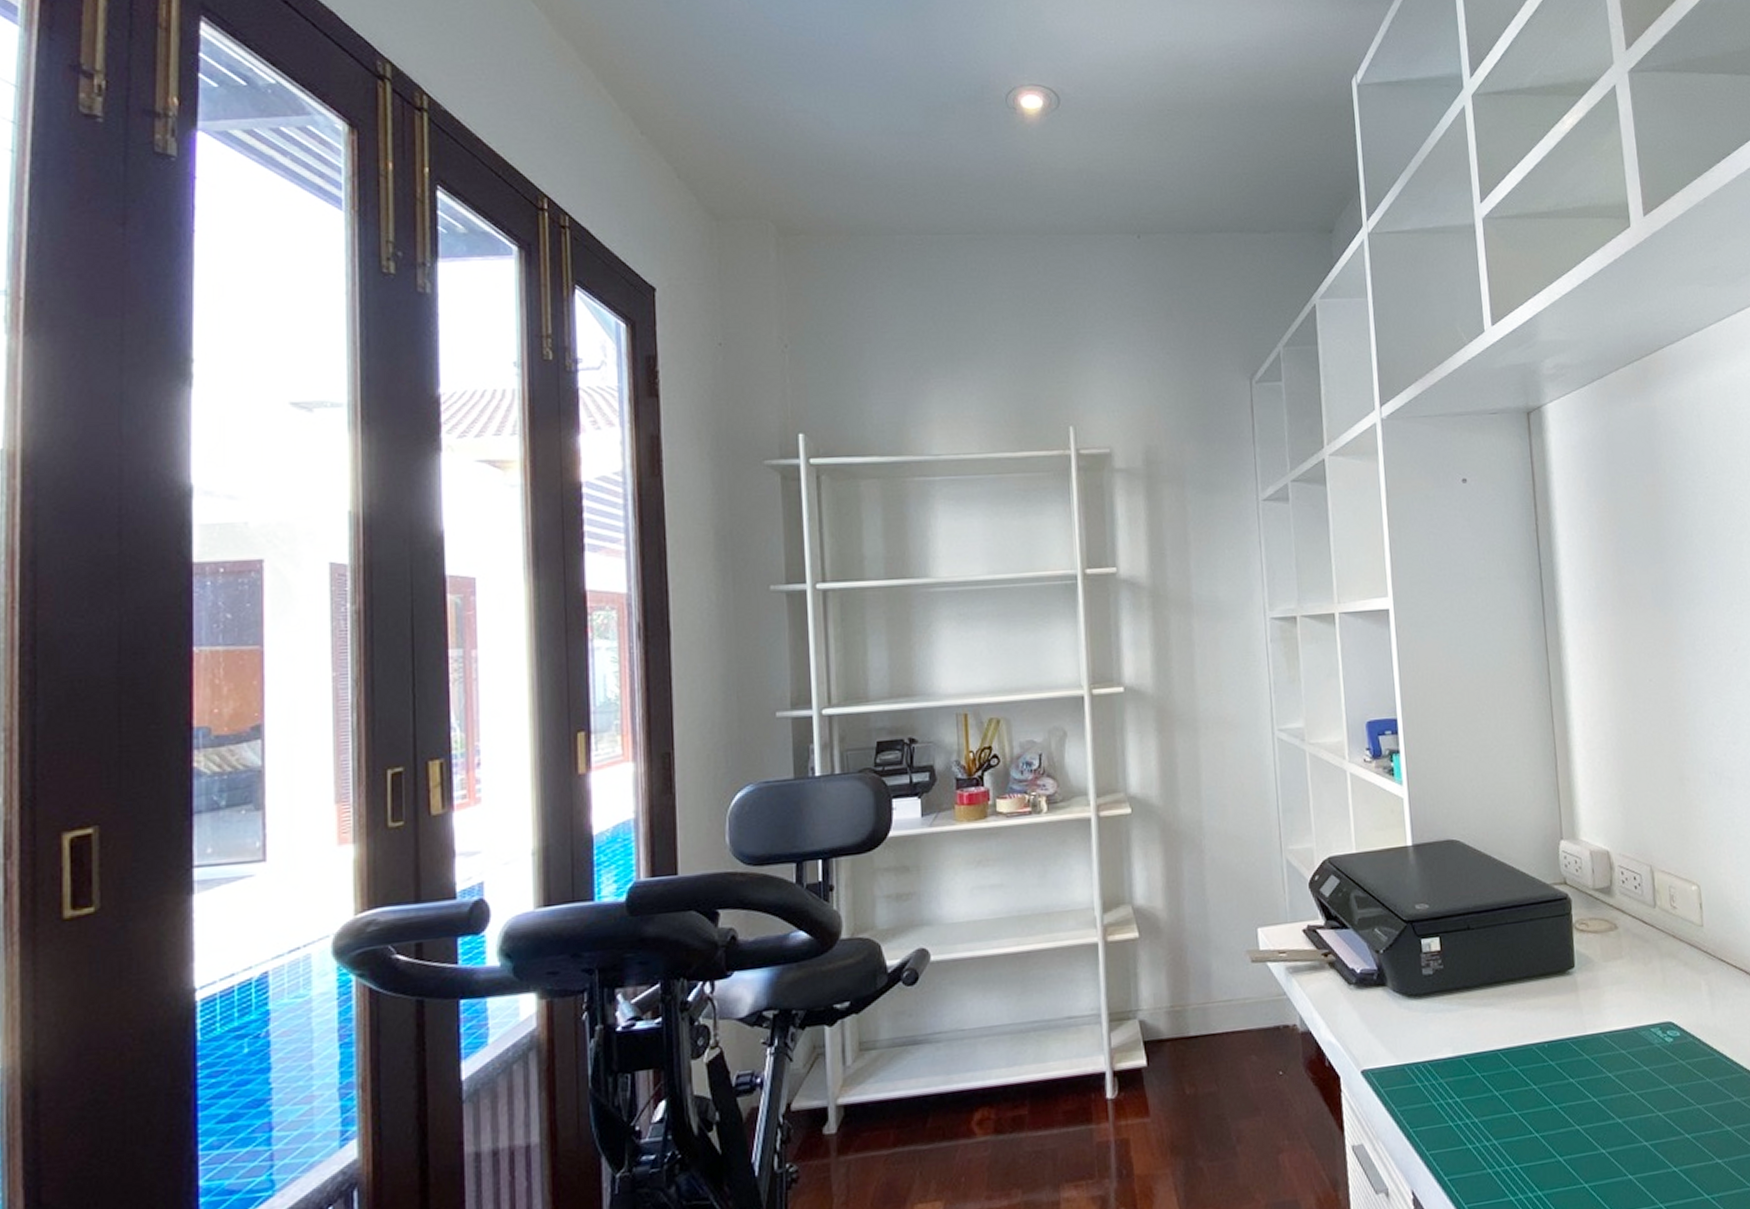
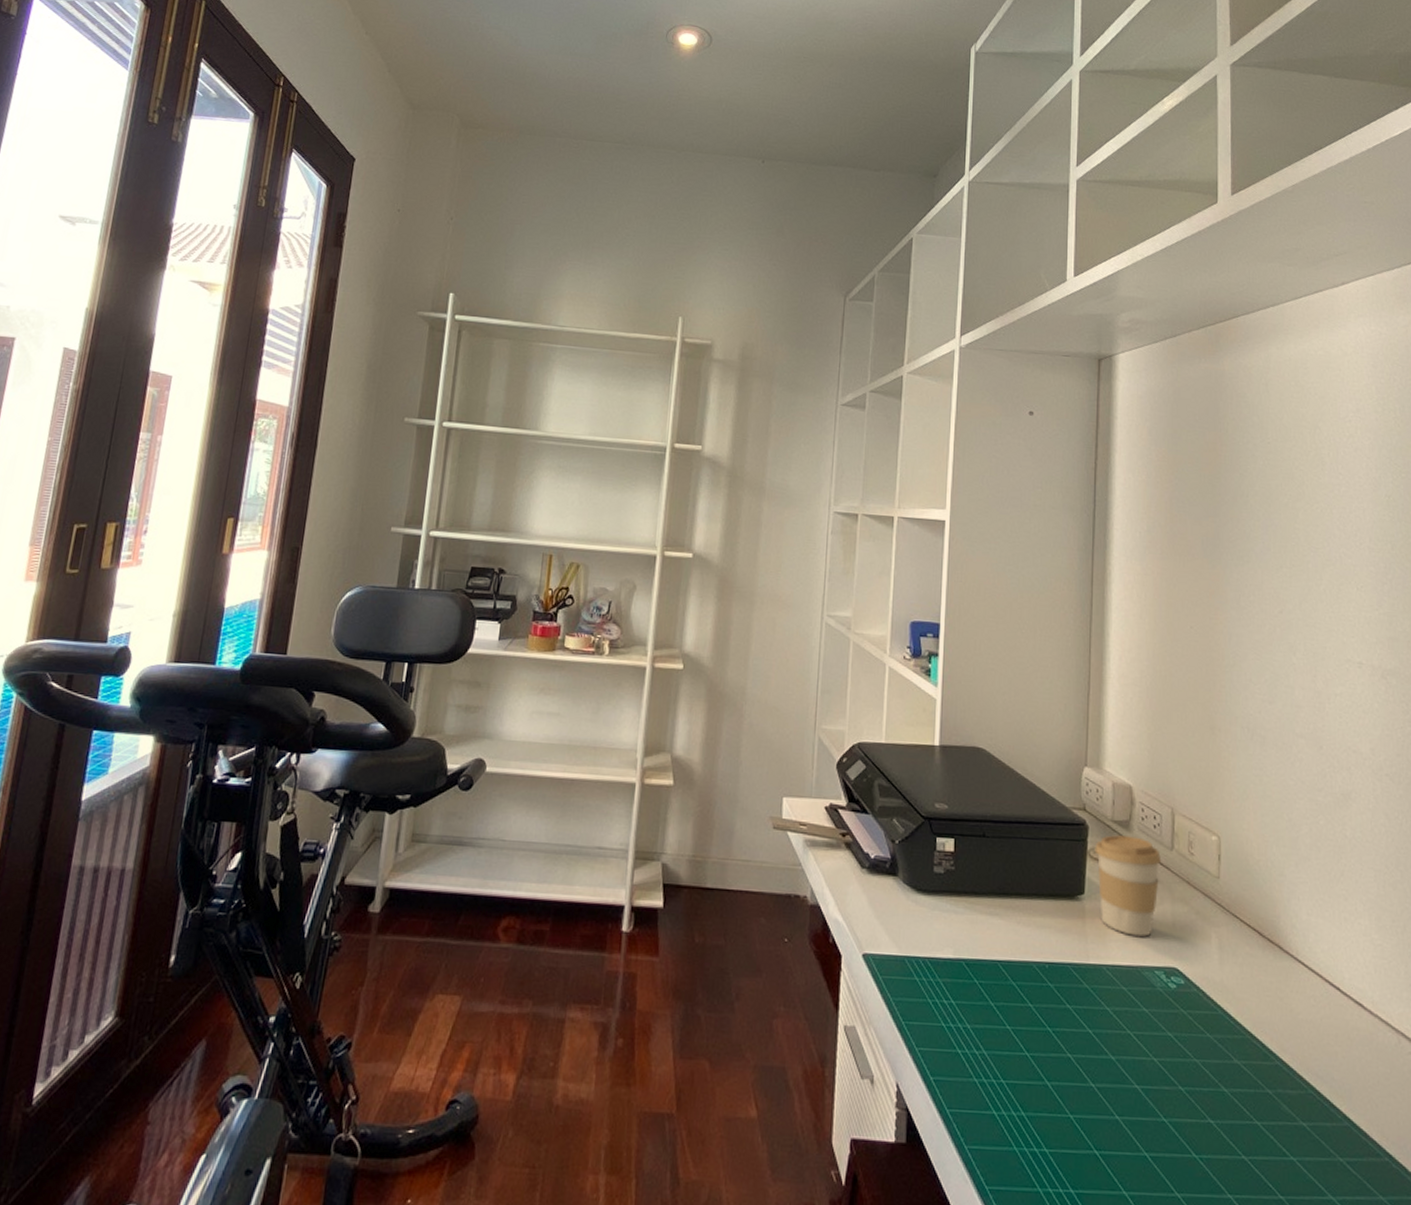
coffee cup: none [1580,900,1646,1000] -> present [1095,834,1161,938]

